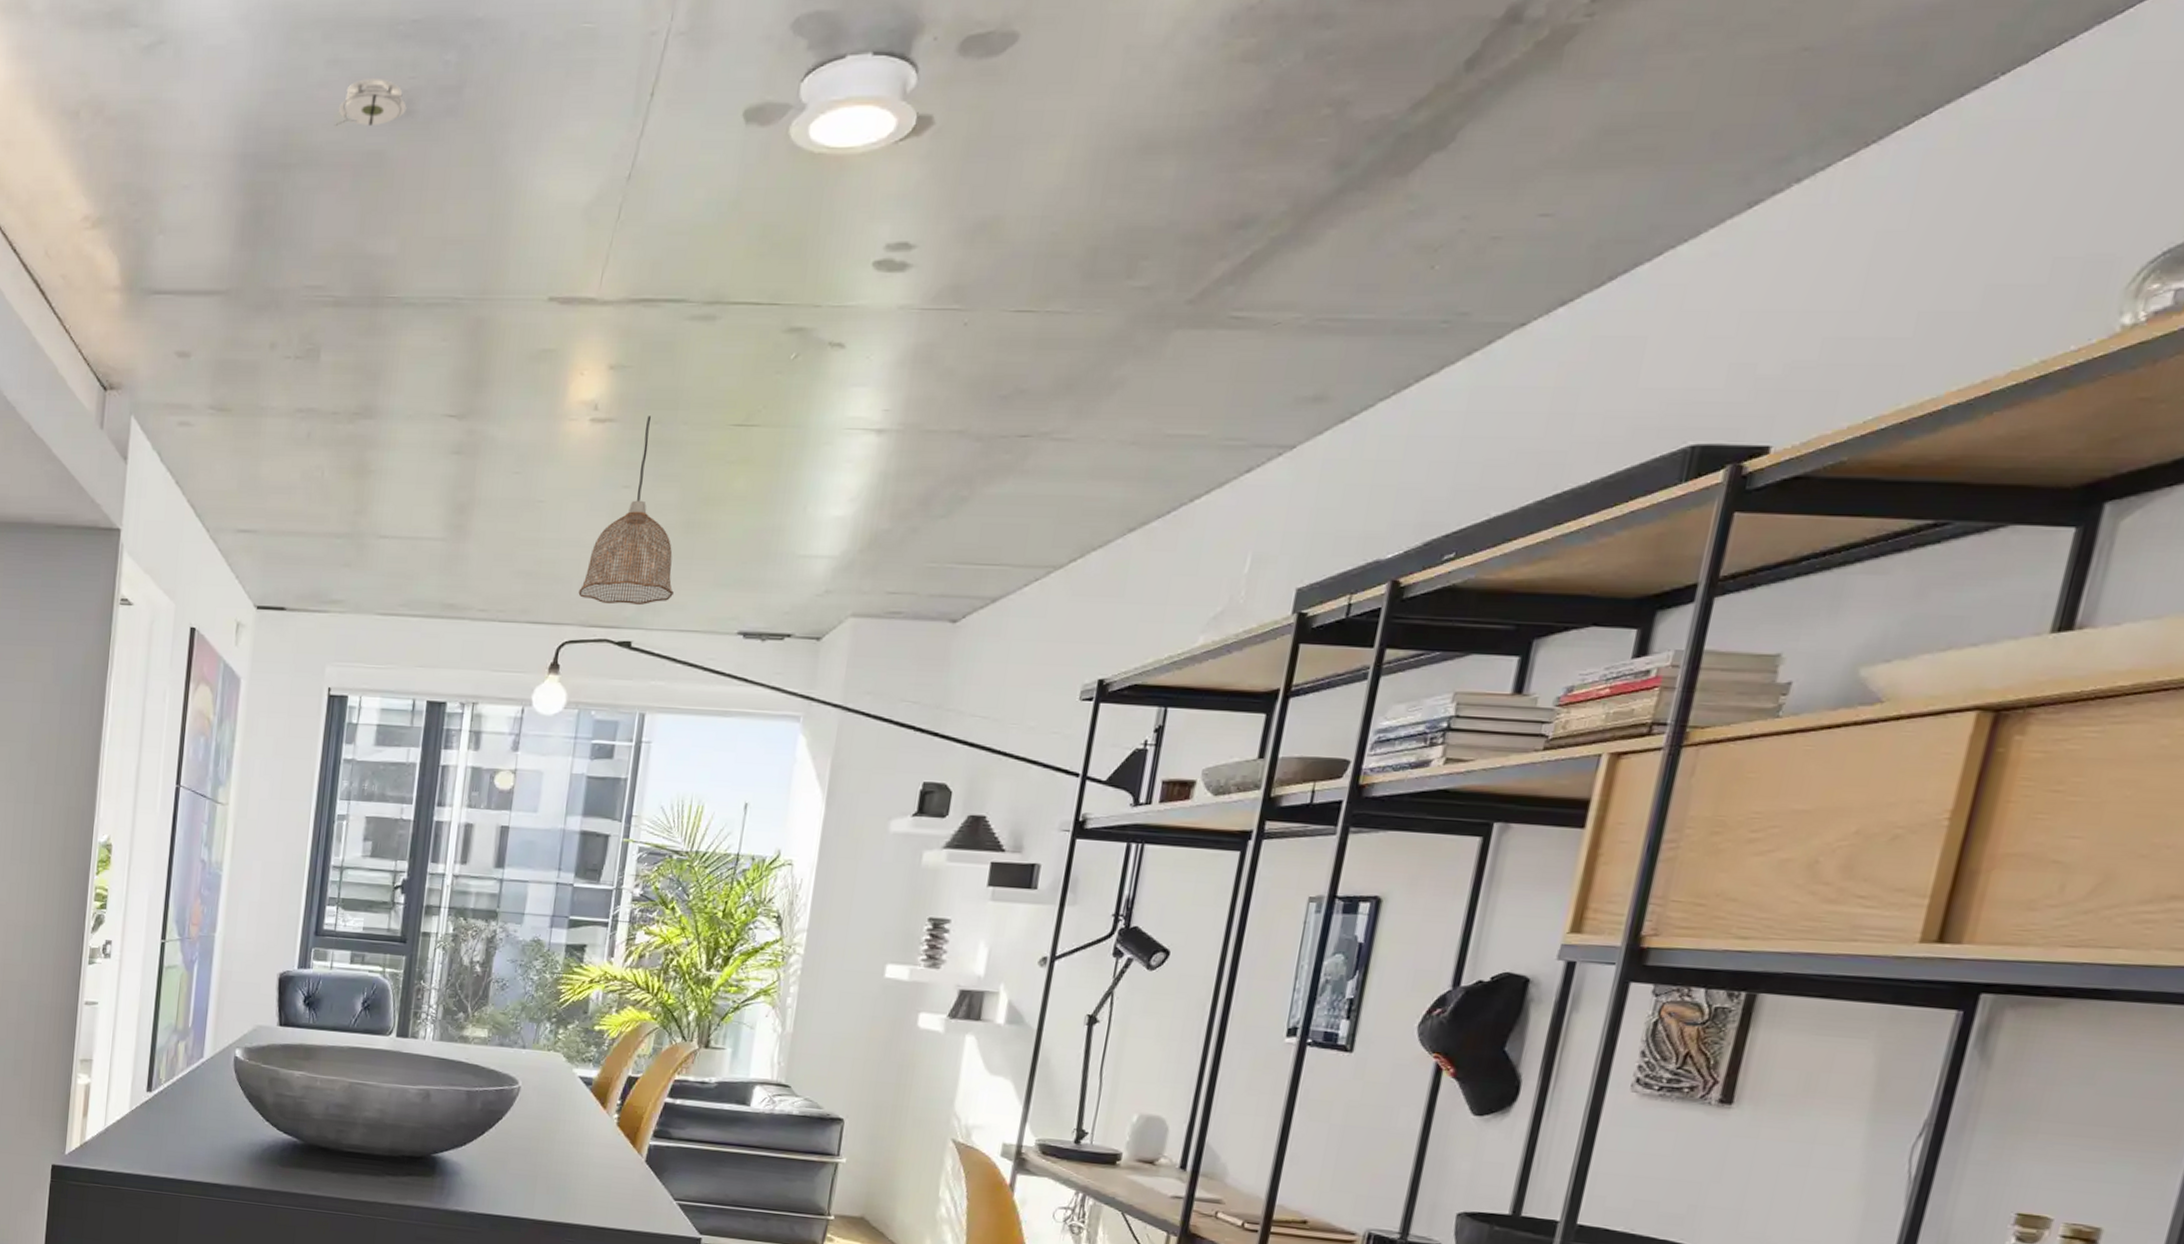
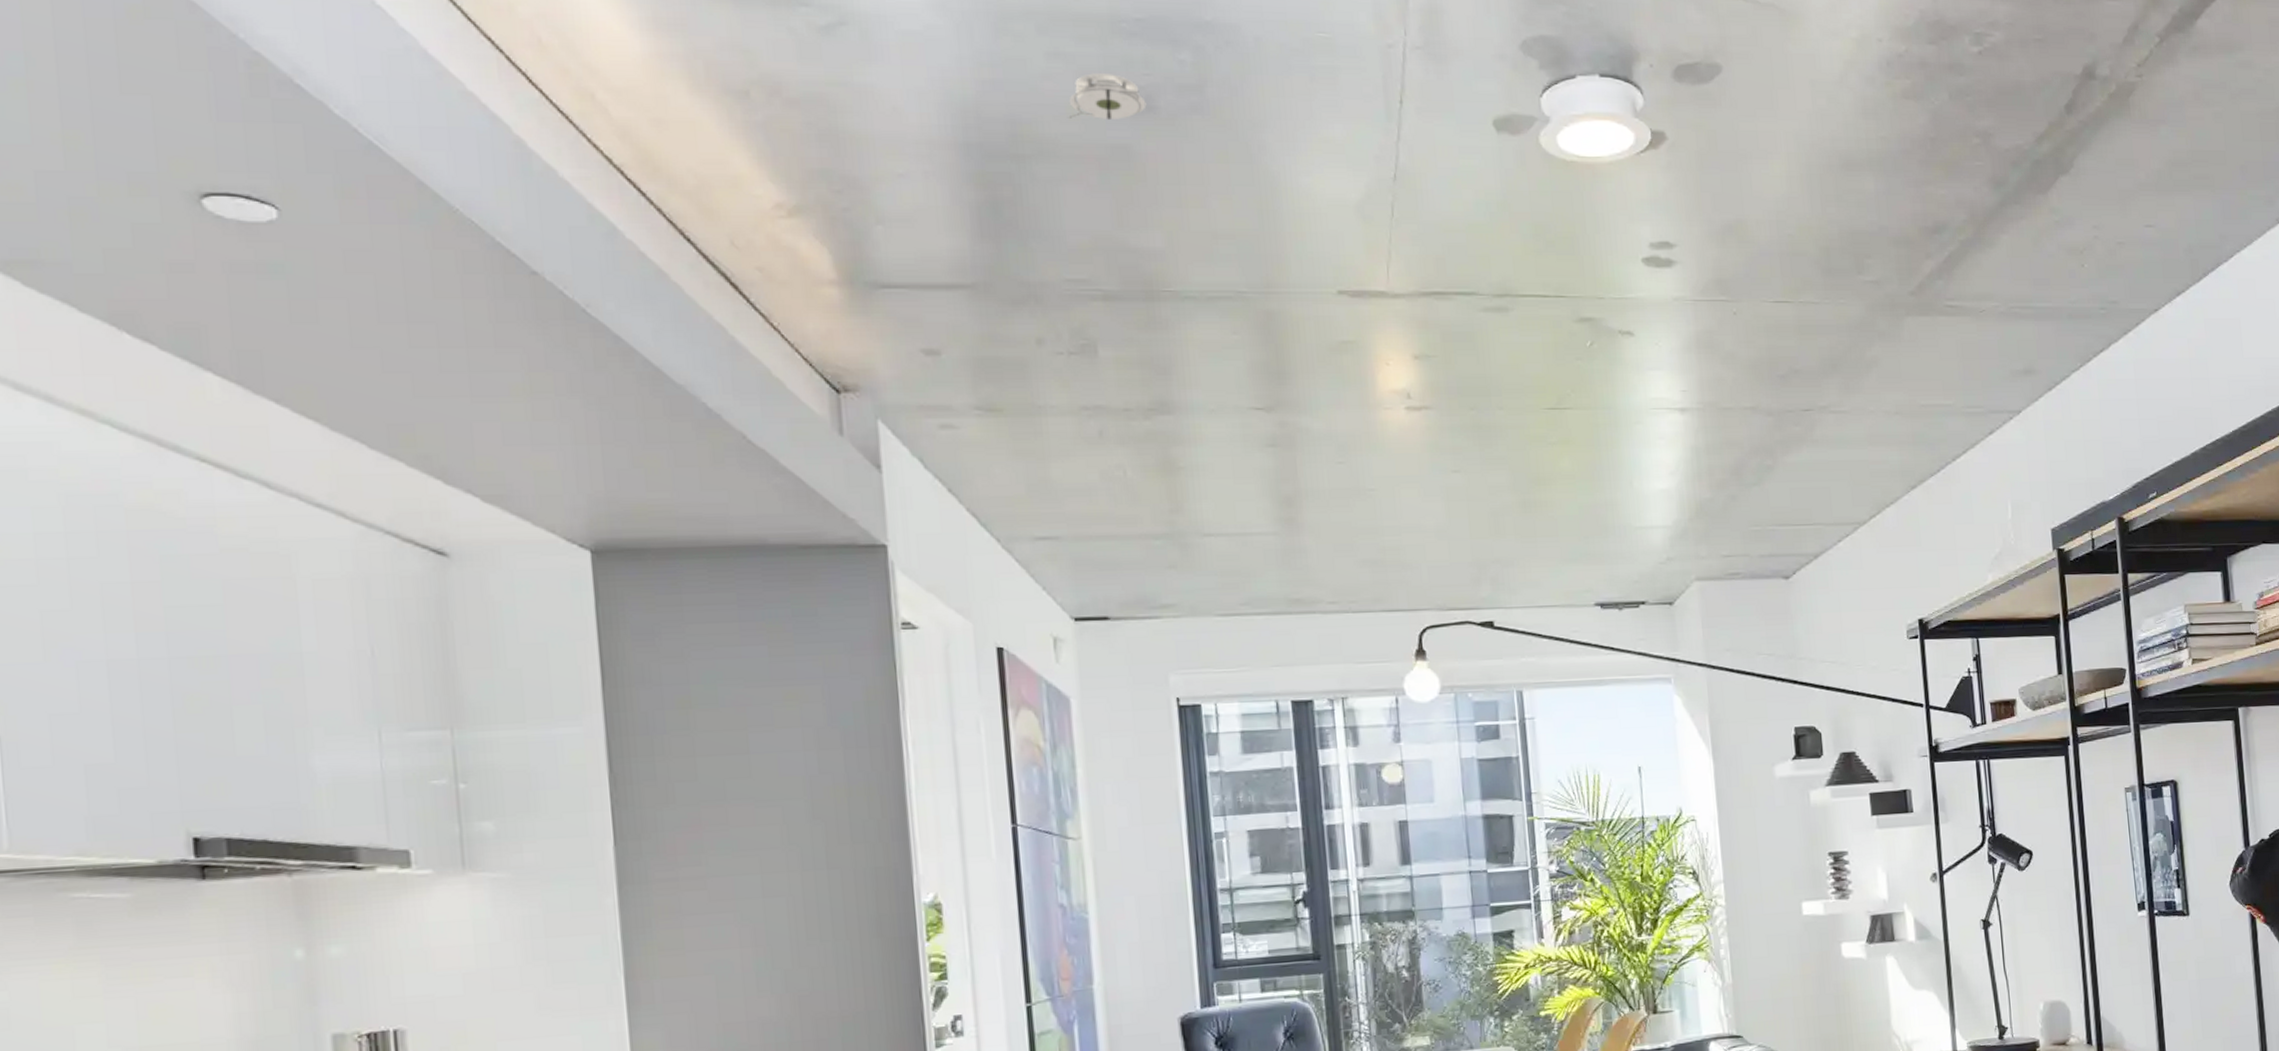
pendant lamp: present [578,416,673,606] -> none [1429,403,1525,587]

